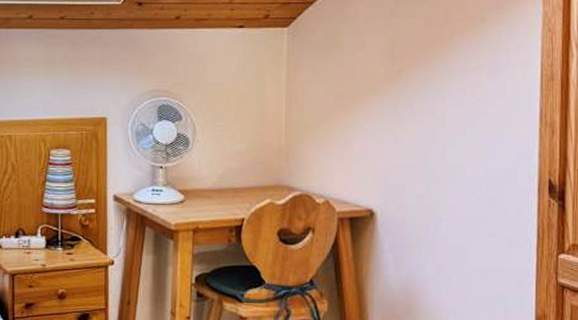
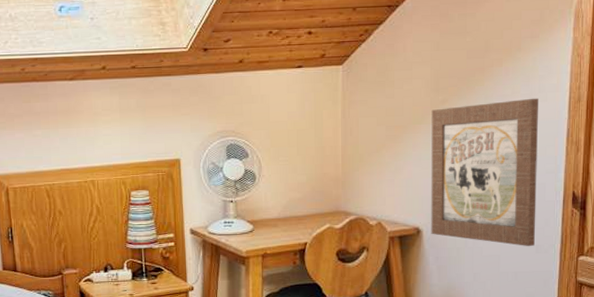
wall art: none [386,73,508,239] -> present [431,98,538,246]

